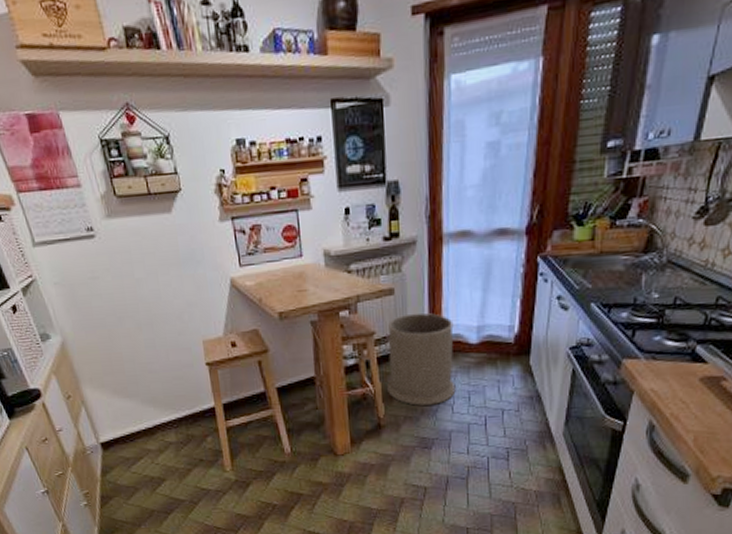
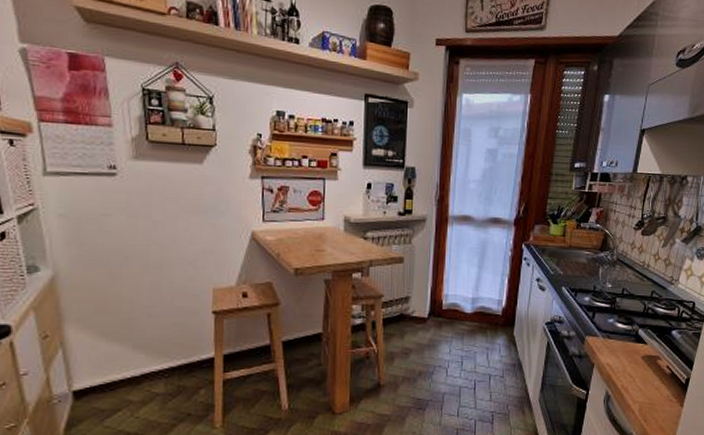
trash can: present [387,312,456,406] -> none [390,281,453,367]

